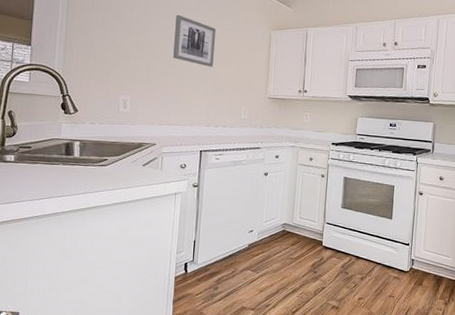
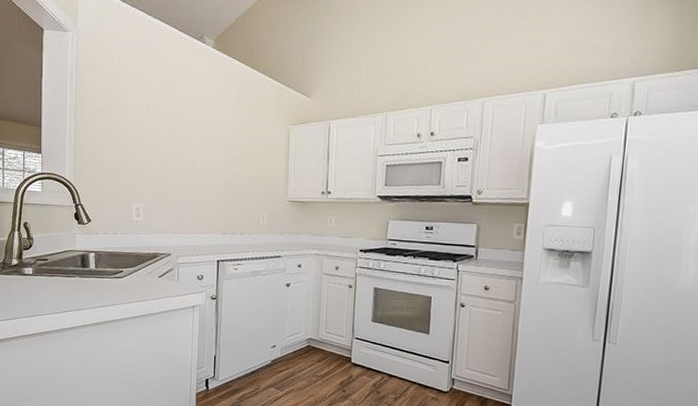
wall art: present [173,14,216,67] -> none [185,112,229,169]

